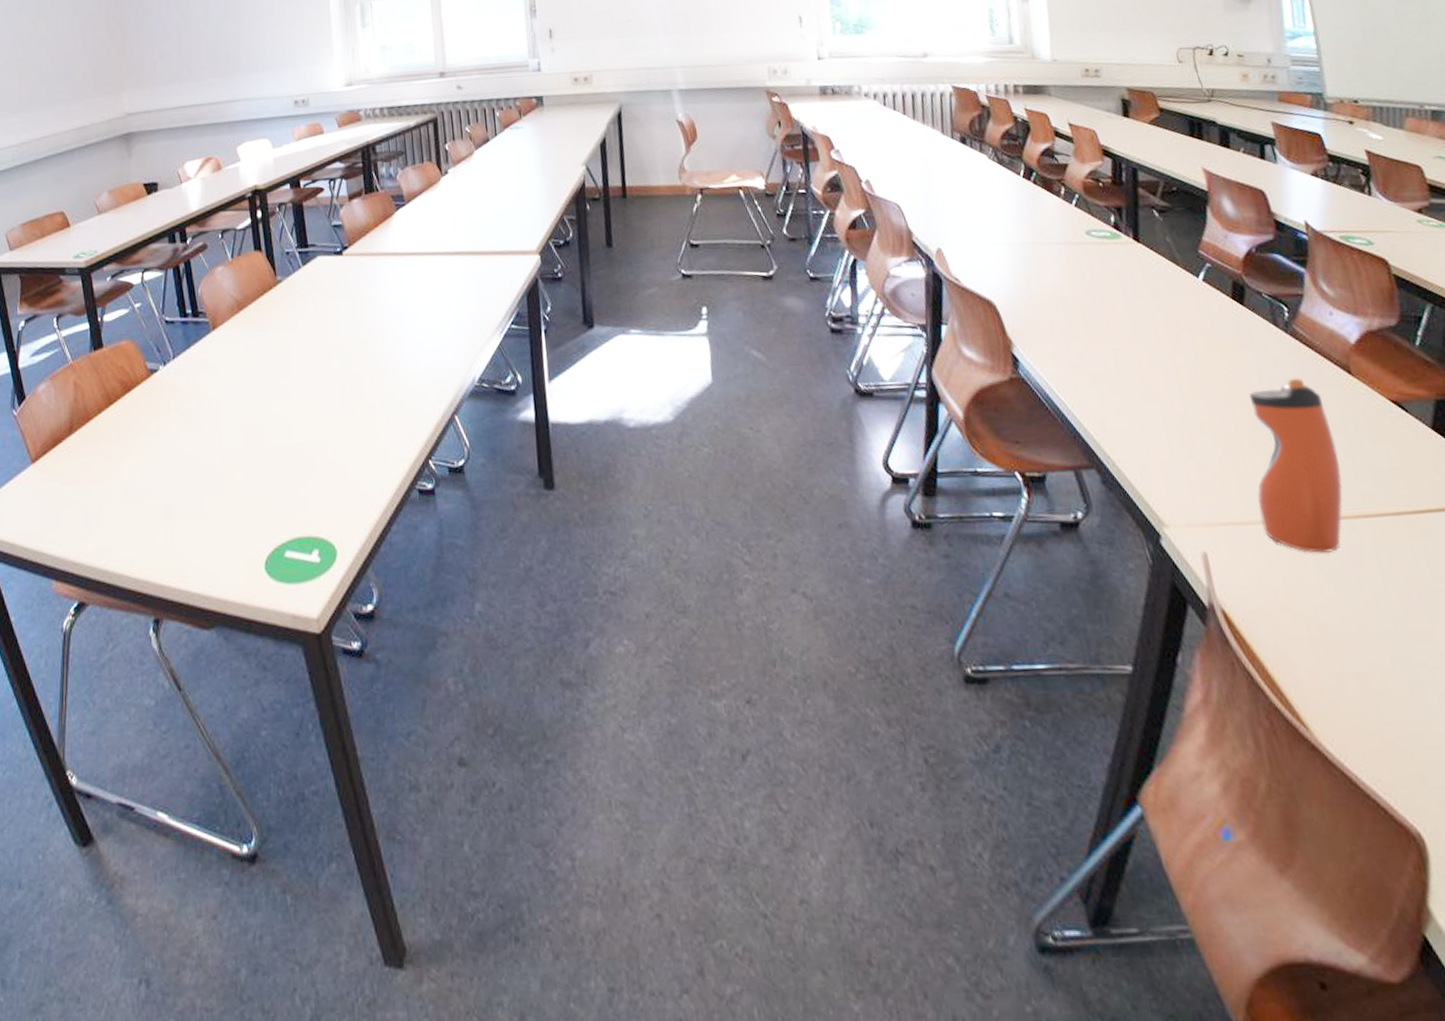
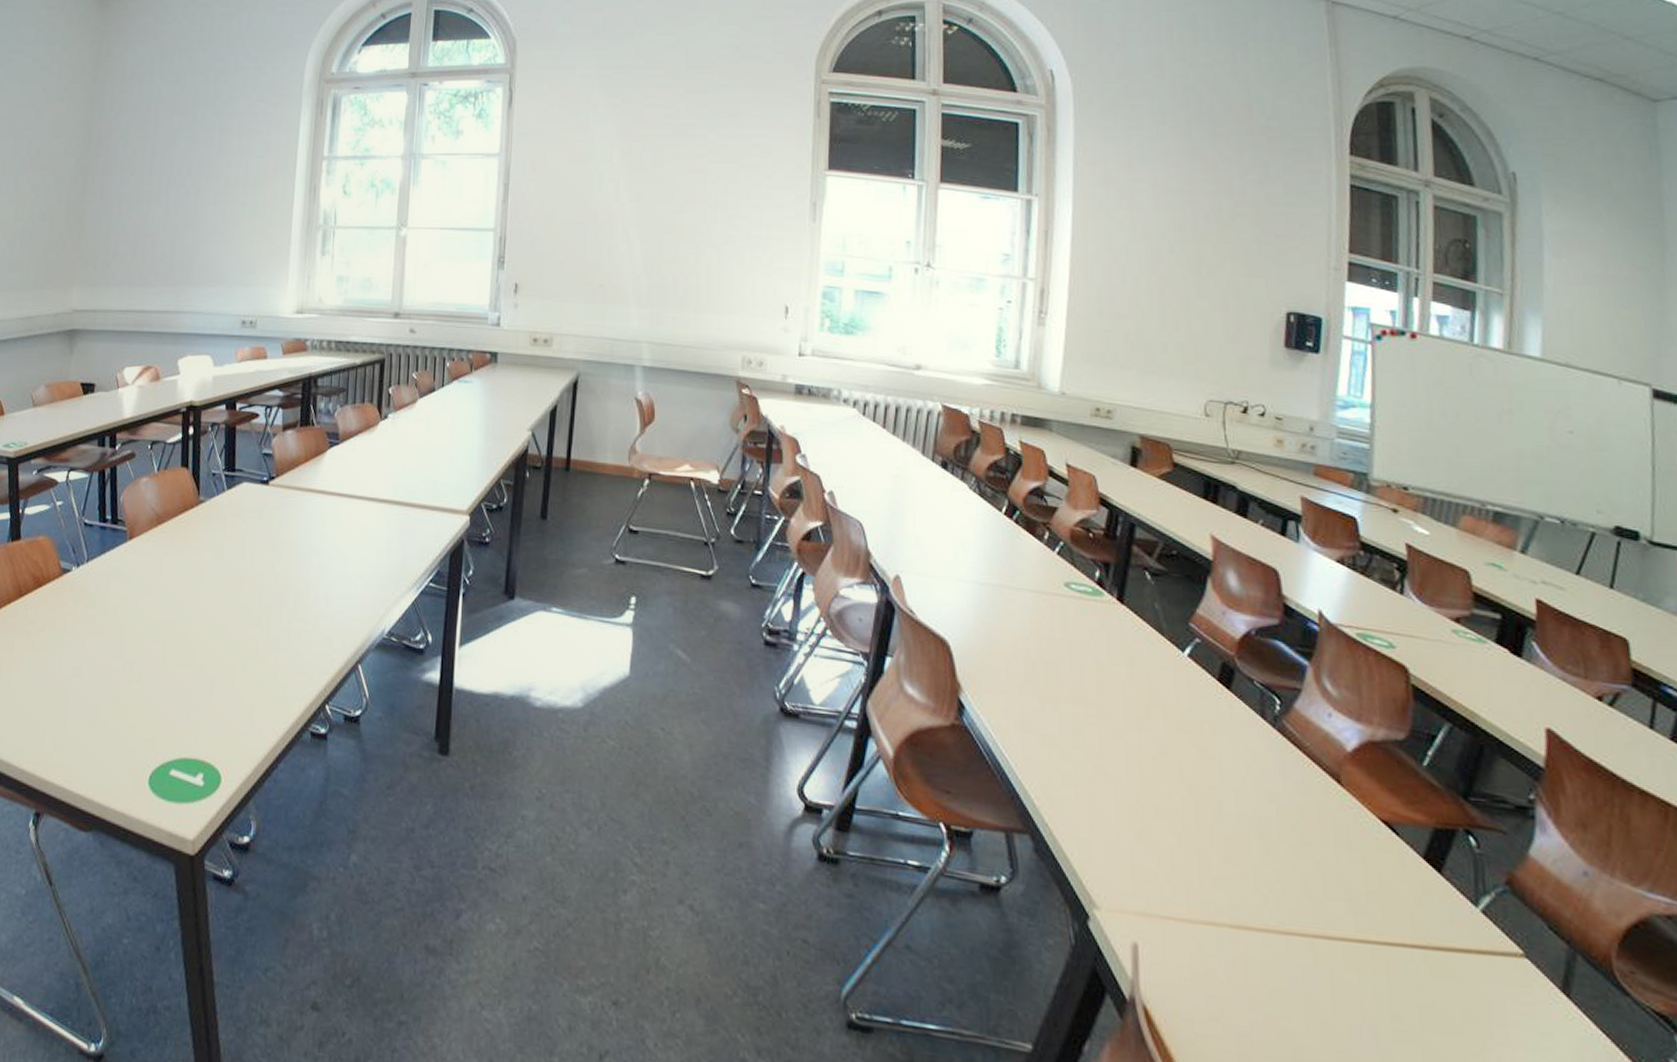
water bottle: present [1250,377,1343,554] -> none [1206,777,1308,970]

